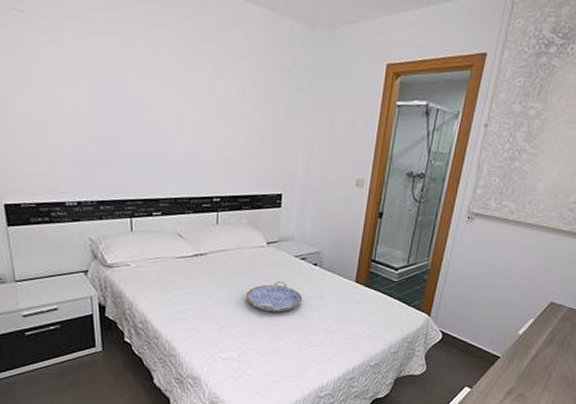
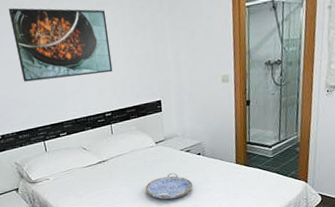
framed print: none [113,47,234,150] -> present [8,8,113,82]

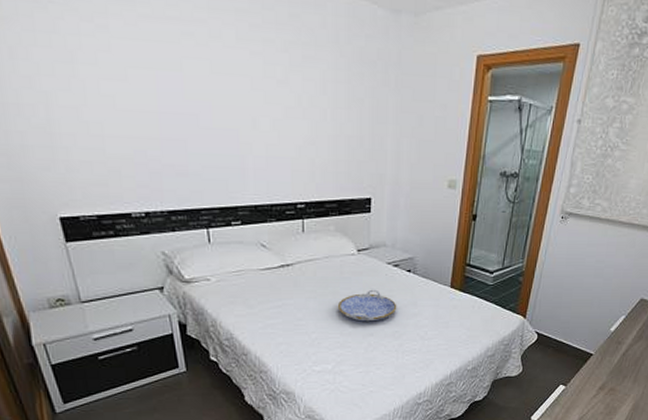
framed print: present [8,8,113,82] -> none [172,35,314,152]

